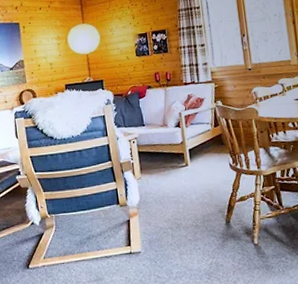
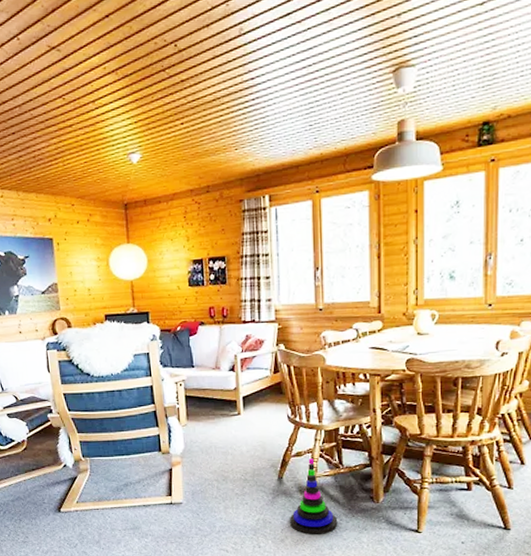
stacking toy: none [240,202,284,275] -> present [290,458,338,535]

